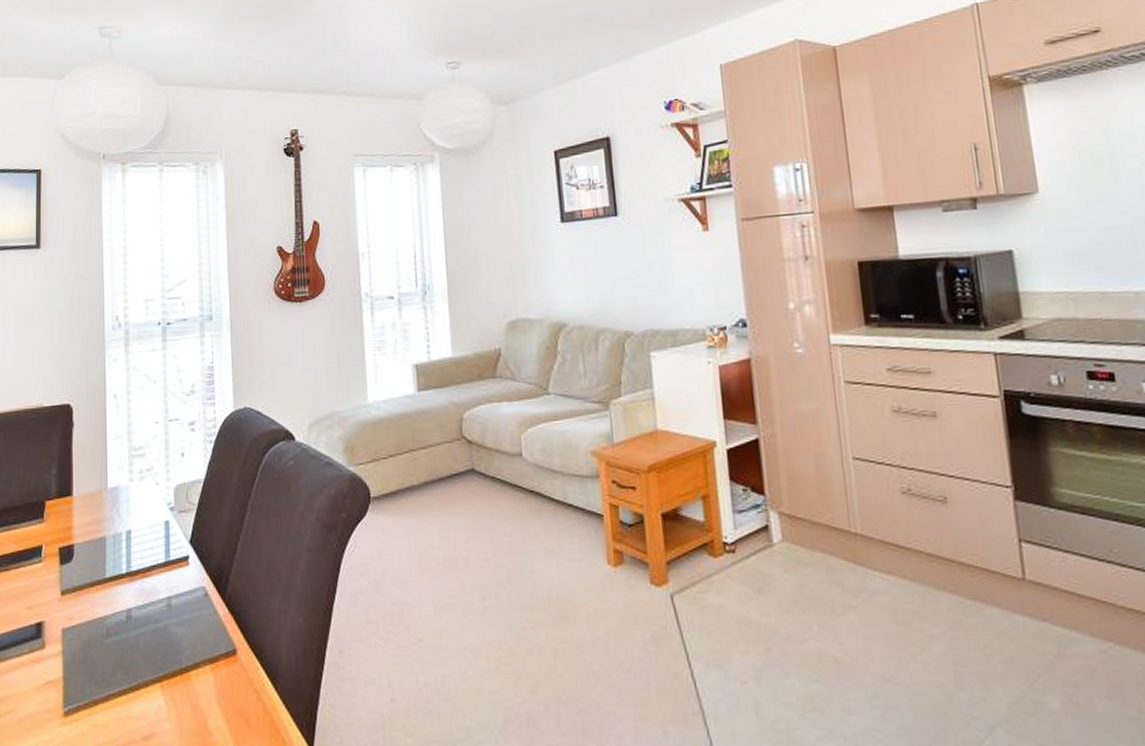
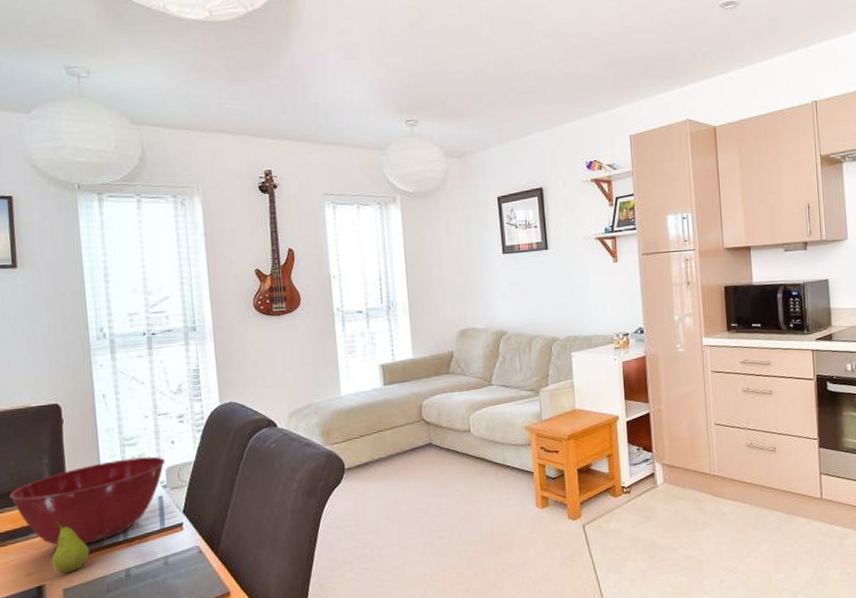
mixing bowl: none [17,471,174,575] -> present [9,456,165,545]
fruit: none [52,545,91,608] -> present [51,521,90,573]

